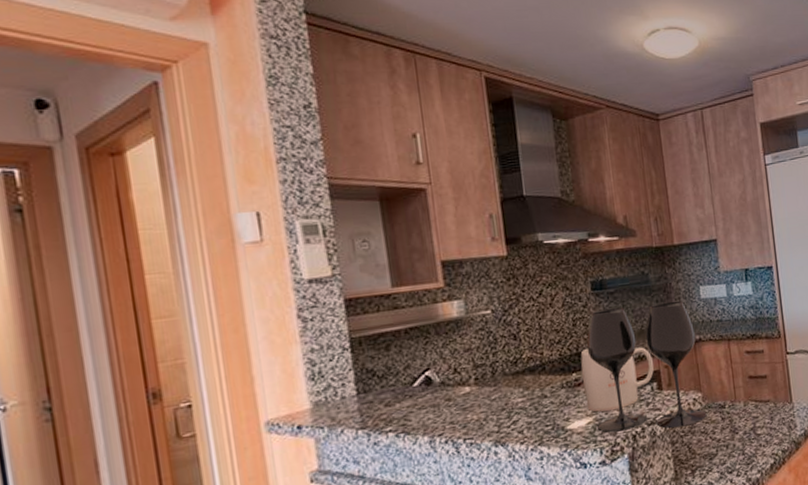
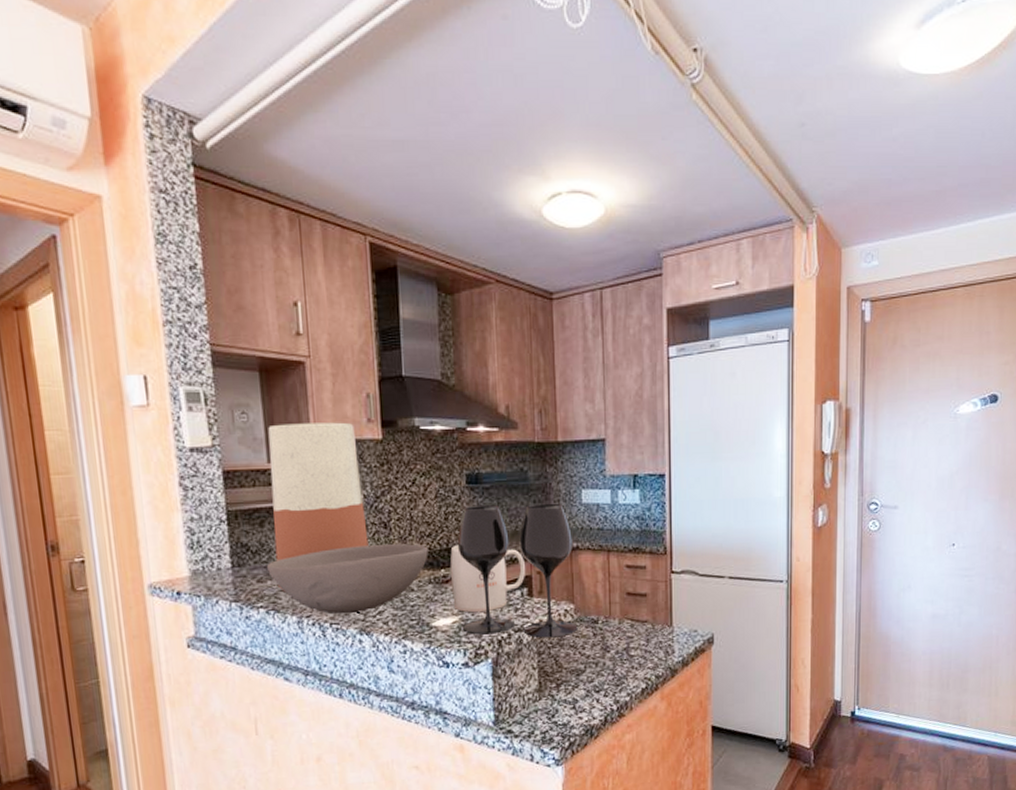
vase: none [390,242,499,414] -> present [268,422,369,593]
bowl: none [395,351,559,430] -> present [267,543,428,615]

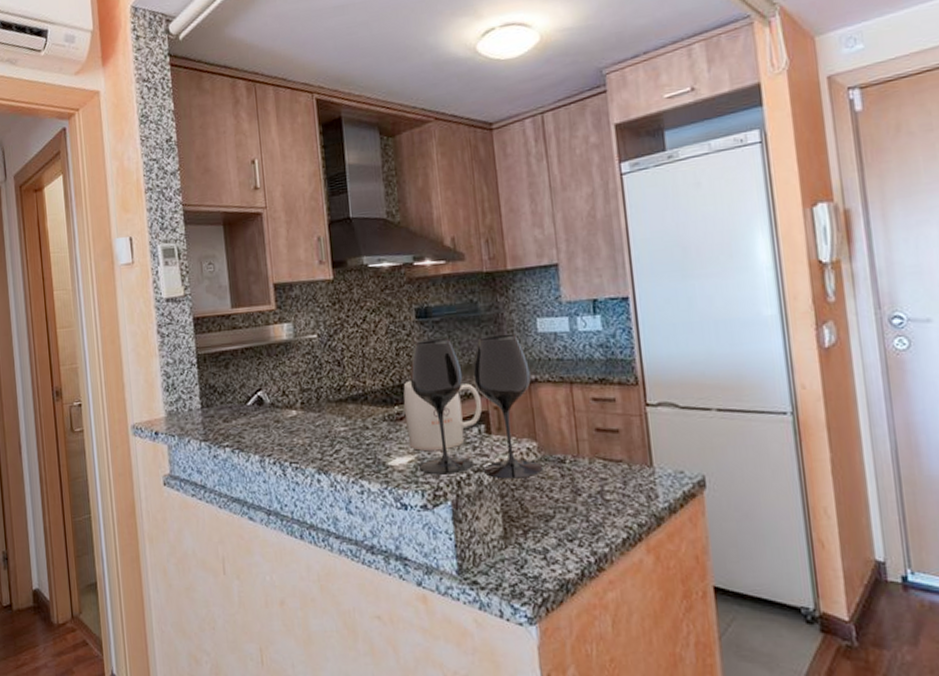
bowl: present [267,543,428,615] -> none [232,380,382,453]
vase: present [268,422,369,593] -> none [231,266,324,432]

